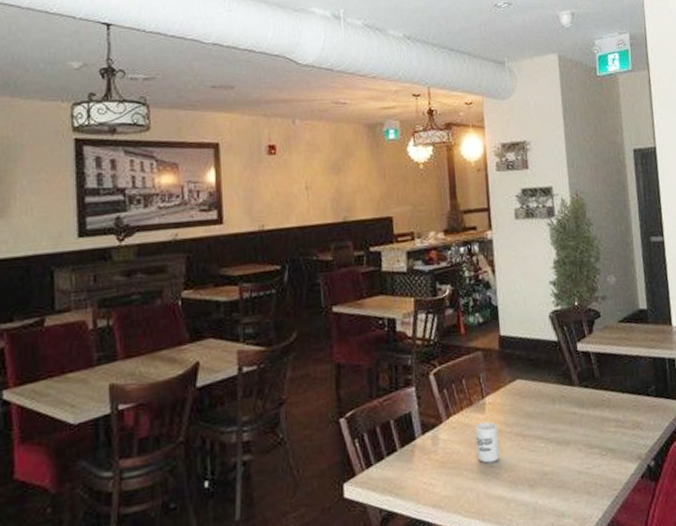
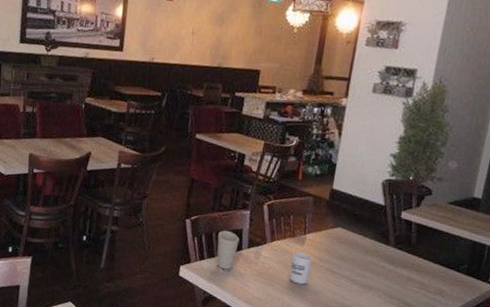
cup: none [383,419,411,472] -> present [216,230,240,270]

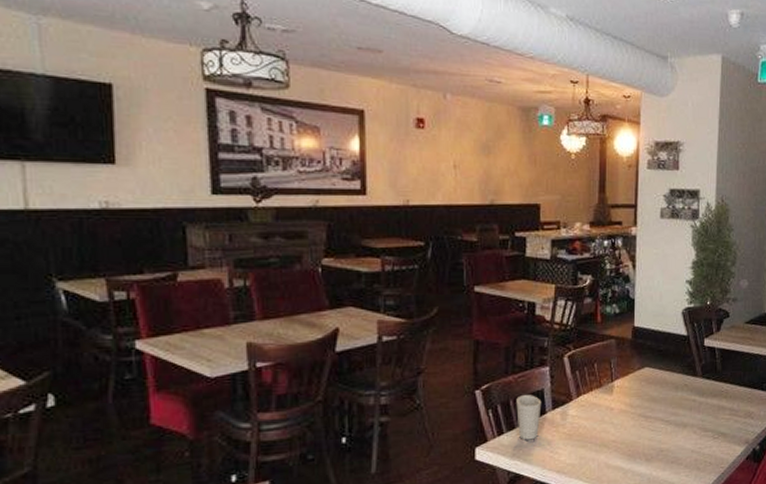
cup: present [289,252,312,285] -> none [602,402,623,438]

